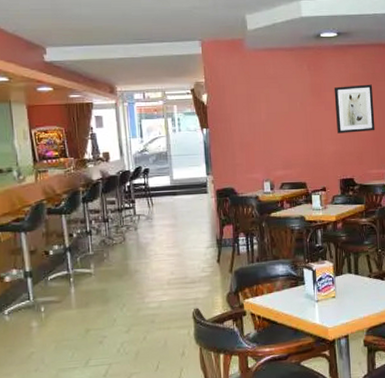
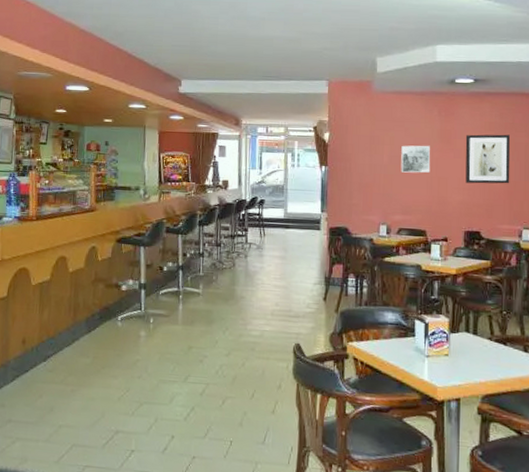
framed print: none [277,100,305,129] -> present [401,145,431,173]

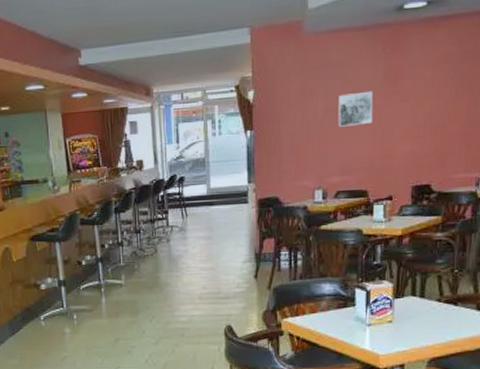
wall art: present [465,134,511,184] -> none [414,65,470,130]

